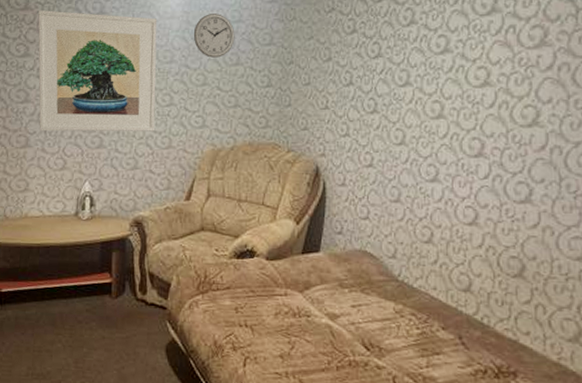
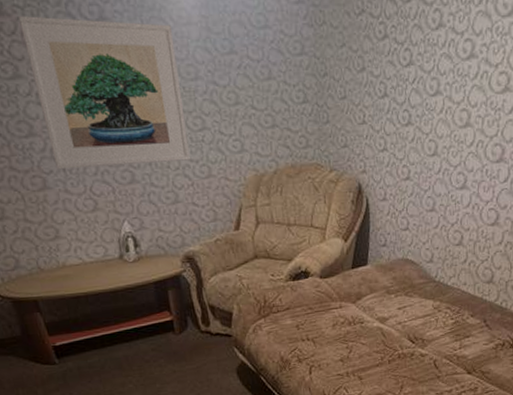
wall clock: present [193,14,235,58] -> none [216,18,264,72]

